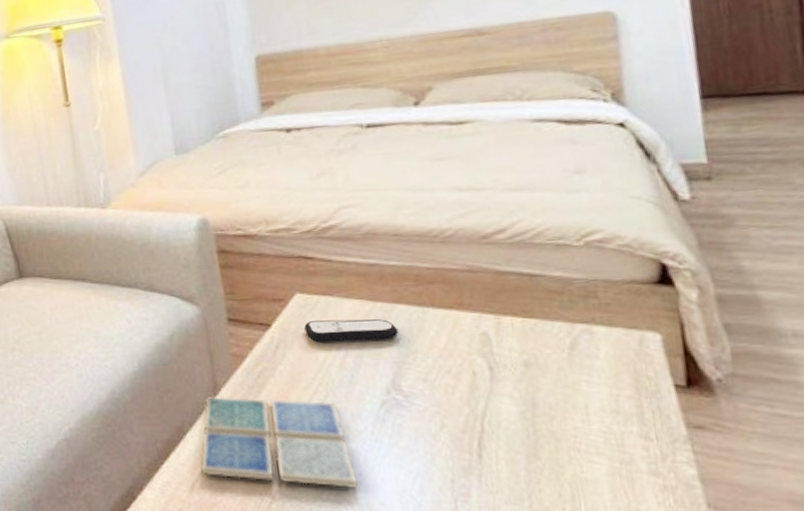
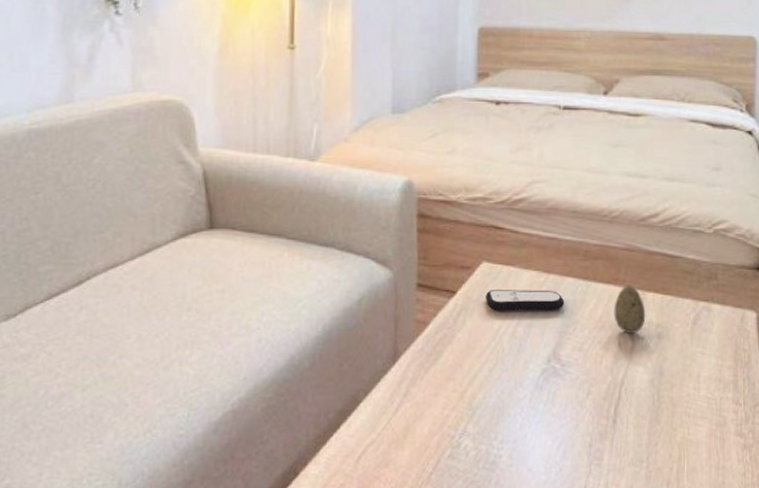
drink coaster: present [200,397,358,488] -> none [369,364,512,456]
decorative egg: none [461,309,505,362] -> present [614,285,646,334]

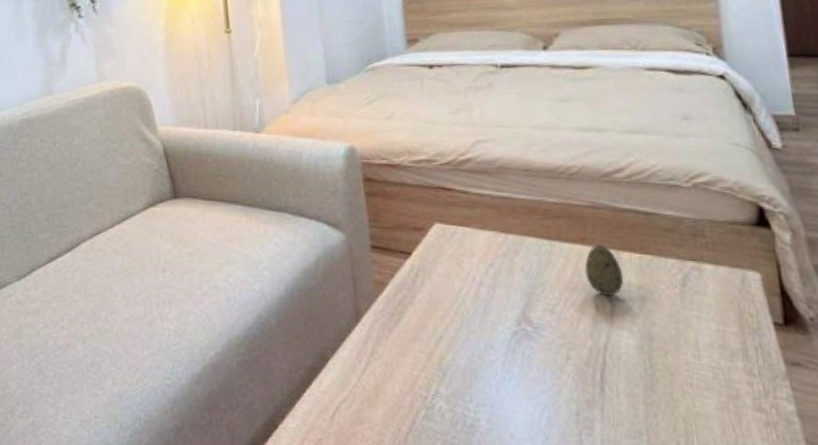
remote control: present [486,289,565,311] -> none [442,250,529,272]

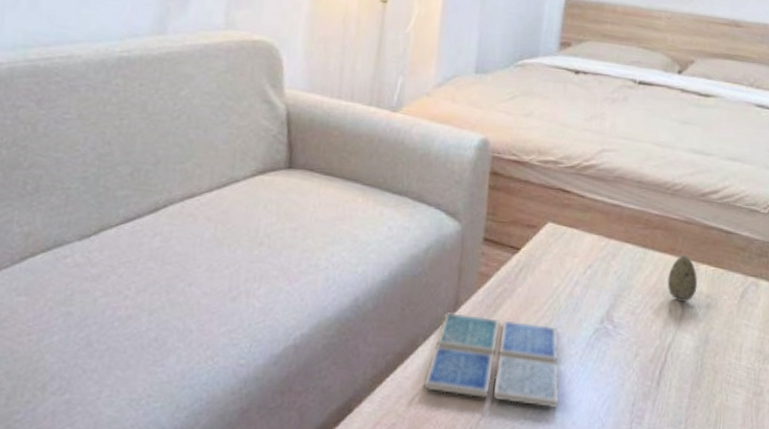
drink coaster: none [341,324,490,419] -> present [423,313,560,408]

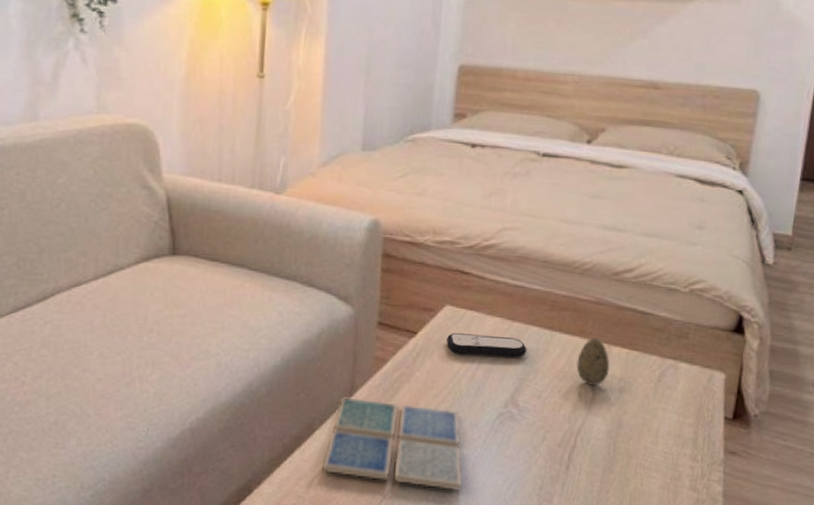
remote control: none [548,249,622,274] -> present [446,333,527,358]

